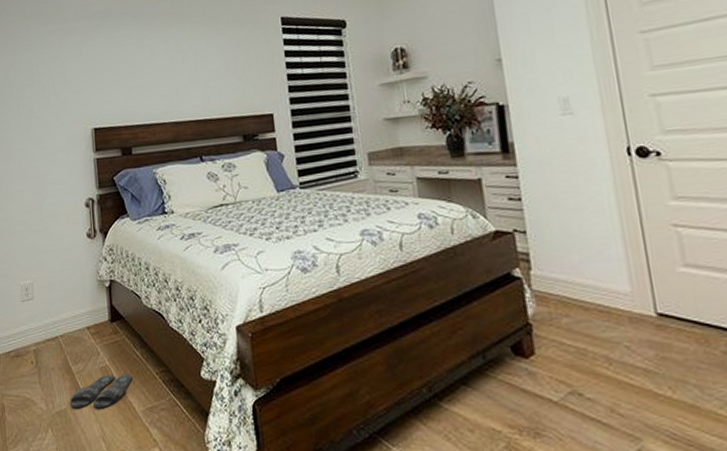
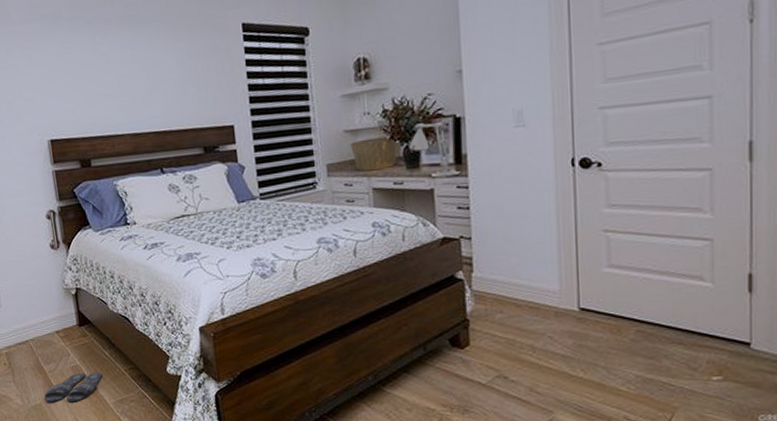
basket: none [391,124,440,161] -> present [350,136,398,172]
desk lamp: none [451,109,510,168] -> present [408,121,462,179]

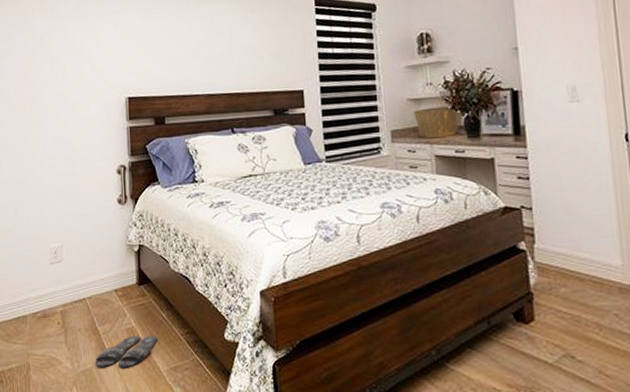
desk lamp: present [408,121,462,179] -> none [468,94,521,149]

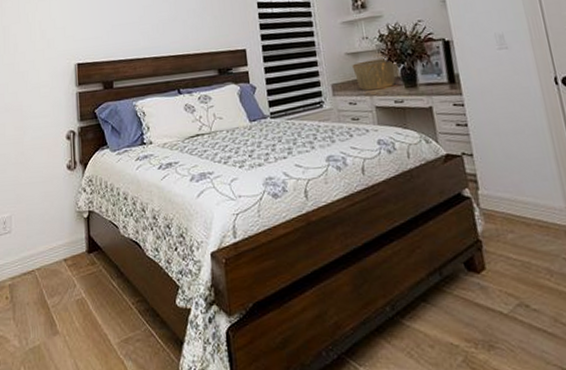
slippers: present [95,336,158,368] -> none [44,306,109,344]

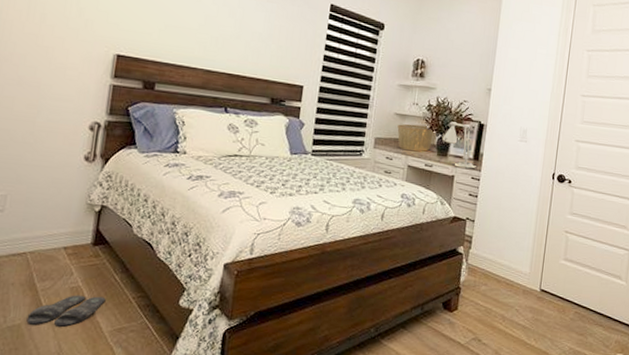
slippers: none [44,306,109,344] -> present [26,295,106,327]
desk lamp: none [404,44,457,97] -> present [441,121,477,170]

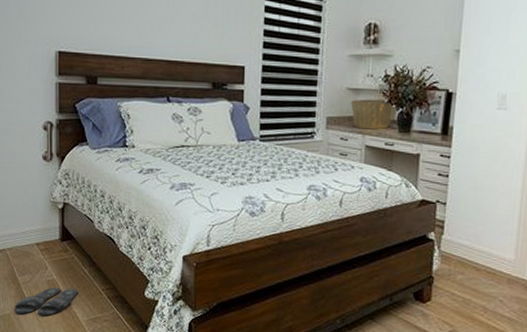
desk lamp: present [441,121,477,170] -> none [402,92,447,147]

